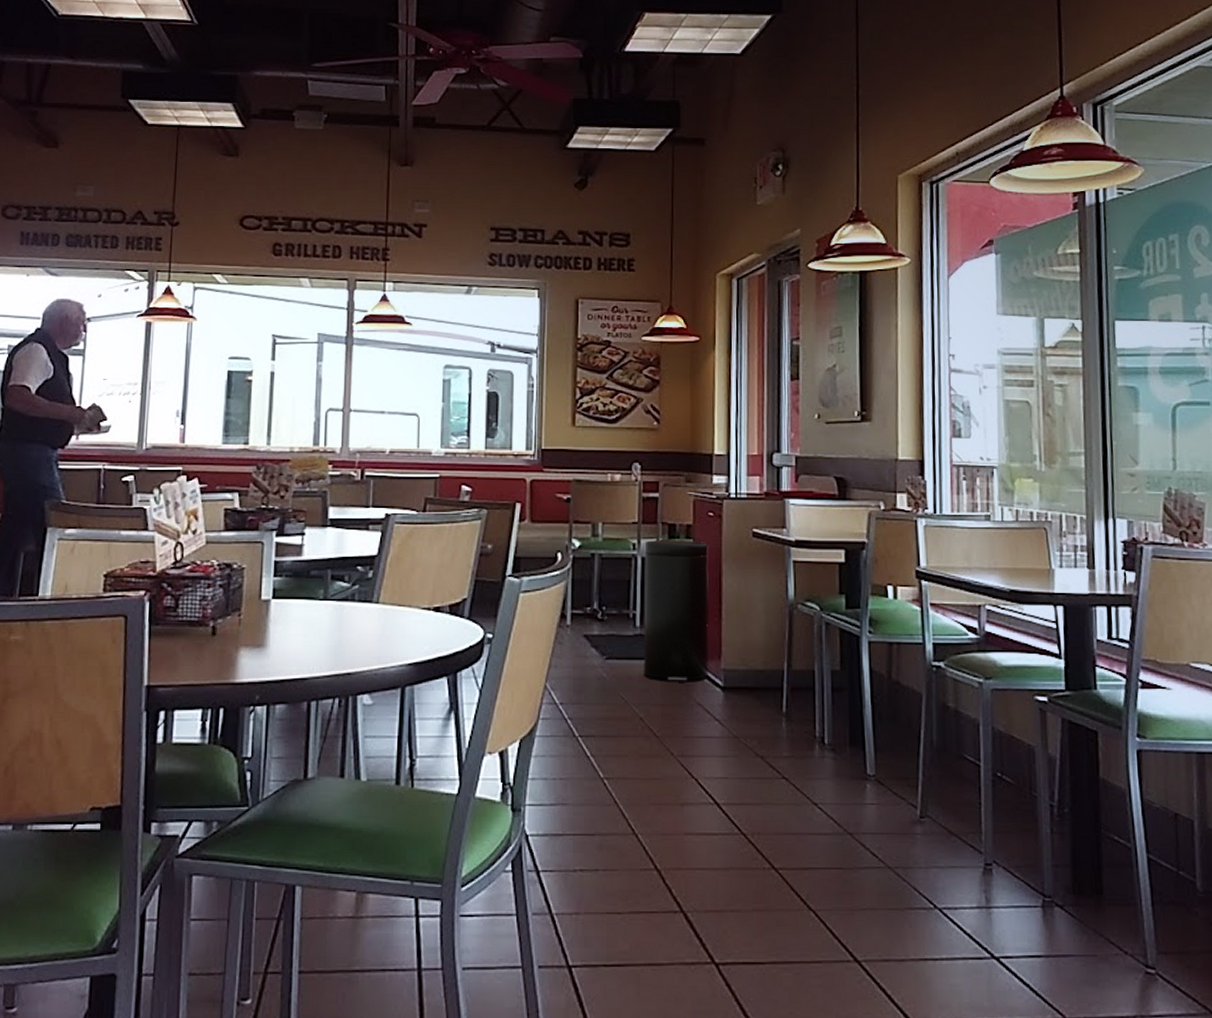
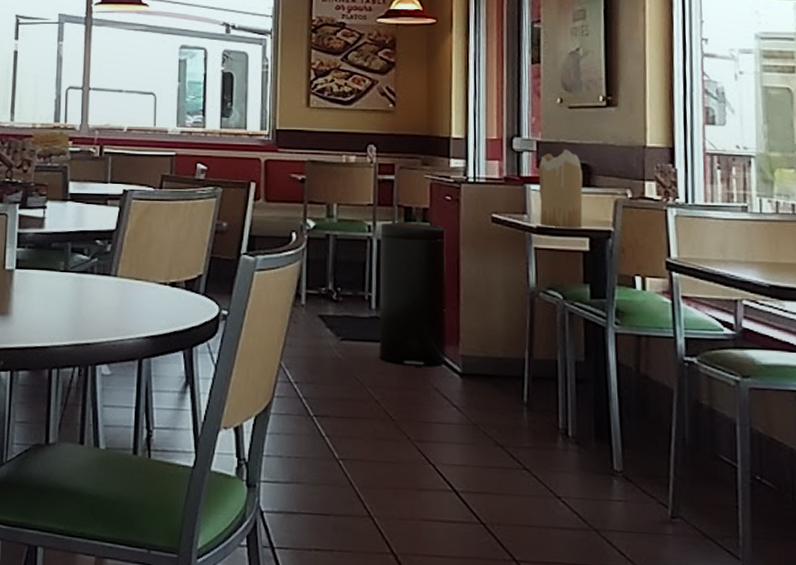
paper bag: none [797,463,839,541] -> present [539,148,583,228]

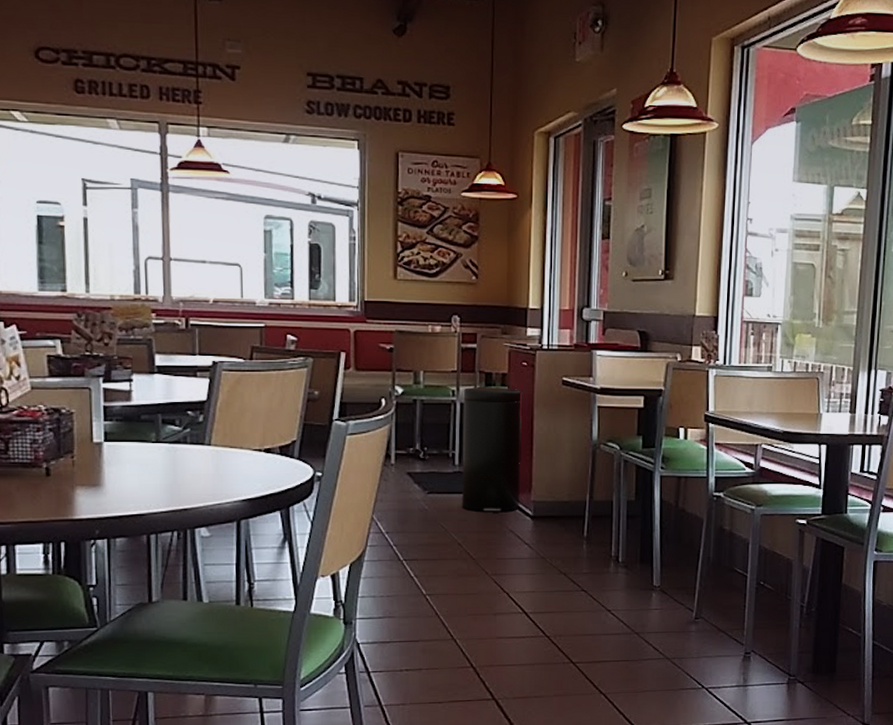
paper bag: present [539,148,583,228] -> none [604,318,642,388]

